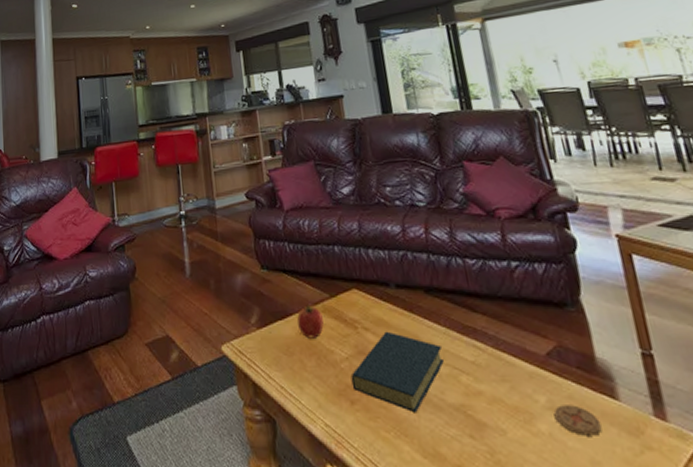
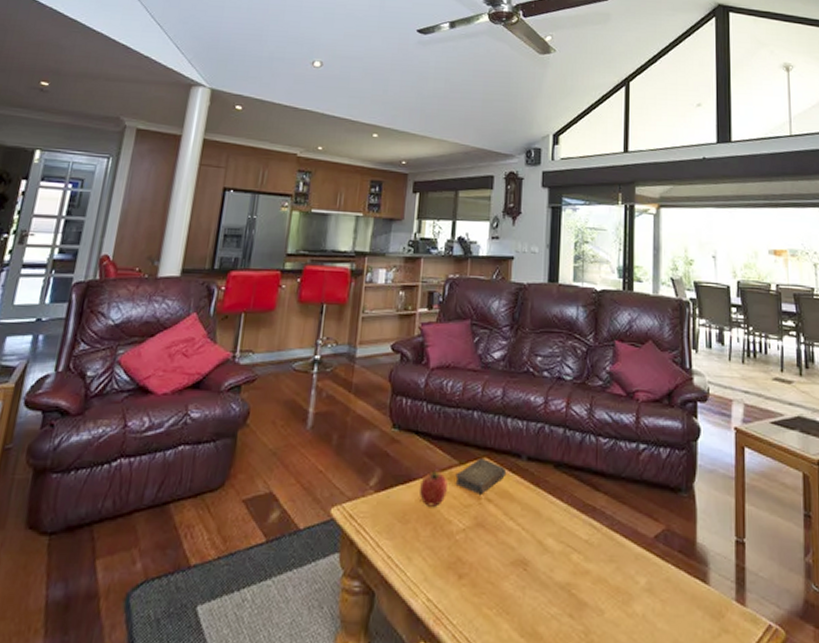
book: none [328,289,378,324] -> present [455,457,507,494]
hardback book: present [350,331,444,413] -> none [463,504,561,590]
coaster: present [553,405,602,436] -> none [650,587,689,618]

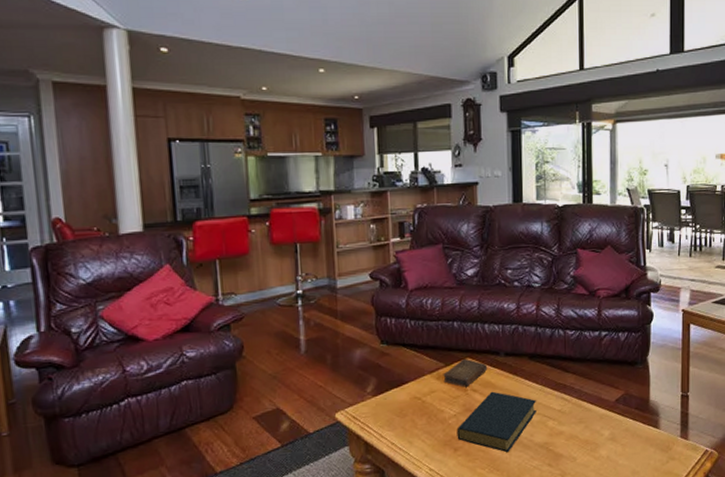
apple: present [418,471,447,507] -> none [411,373,437,402]
hardback book: none [463,504,561,590] -> present [456,391,537,453]

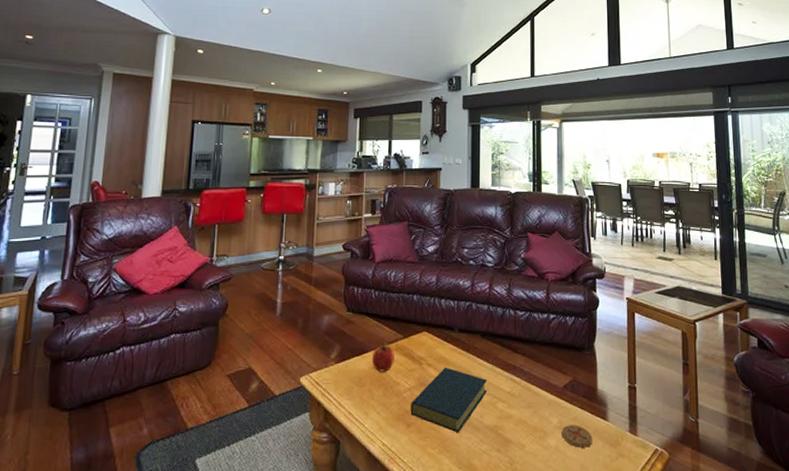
apple: none [411,373,437,402] -> present [371,344,394,372]
book: present [443,358,488,387] -> none [401,331,443,361]
coaster: none [613,435,644,456] -> present [561,425,593,448]

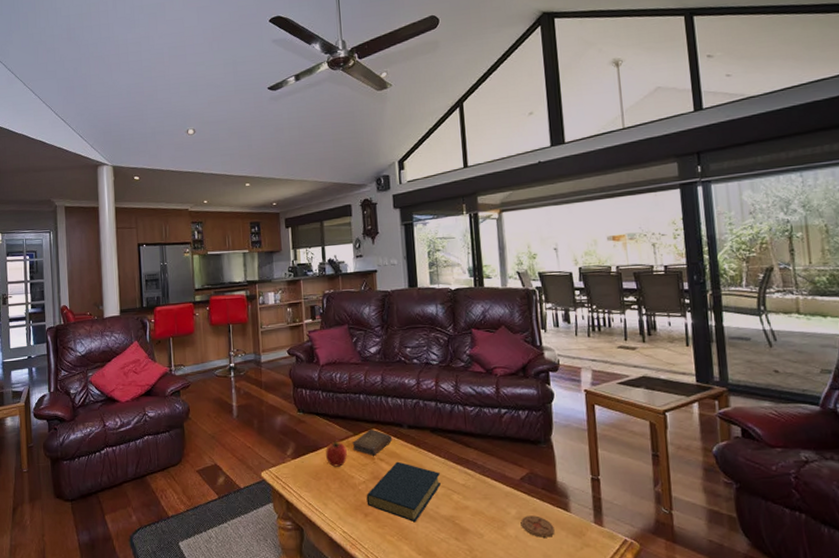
book: none [401,331,443,361] -> present [352,428,393,456]

